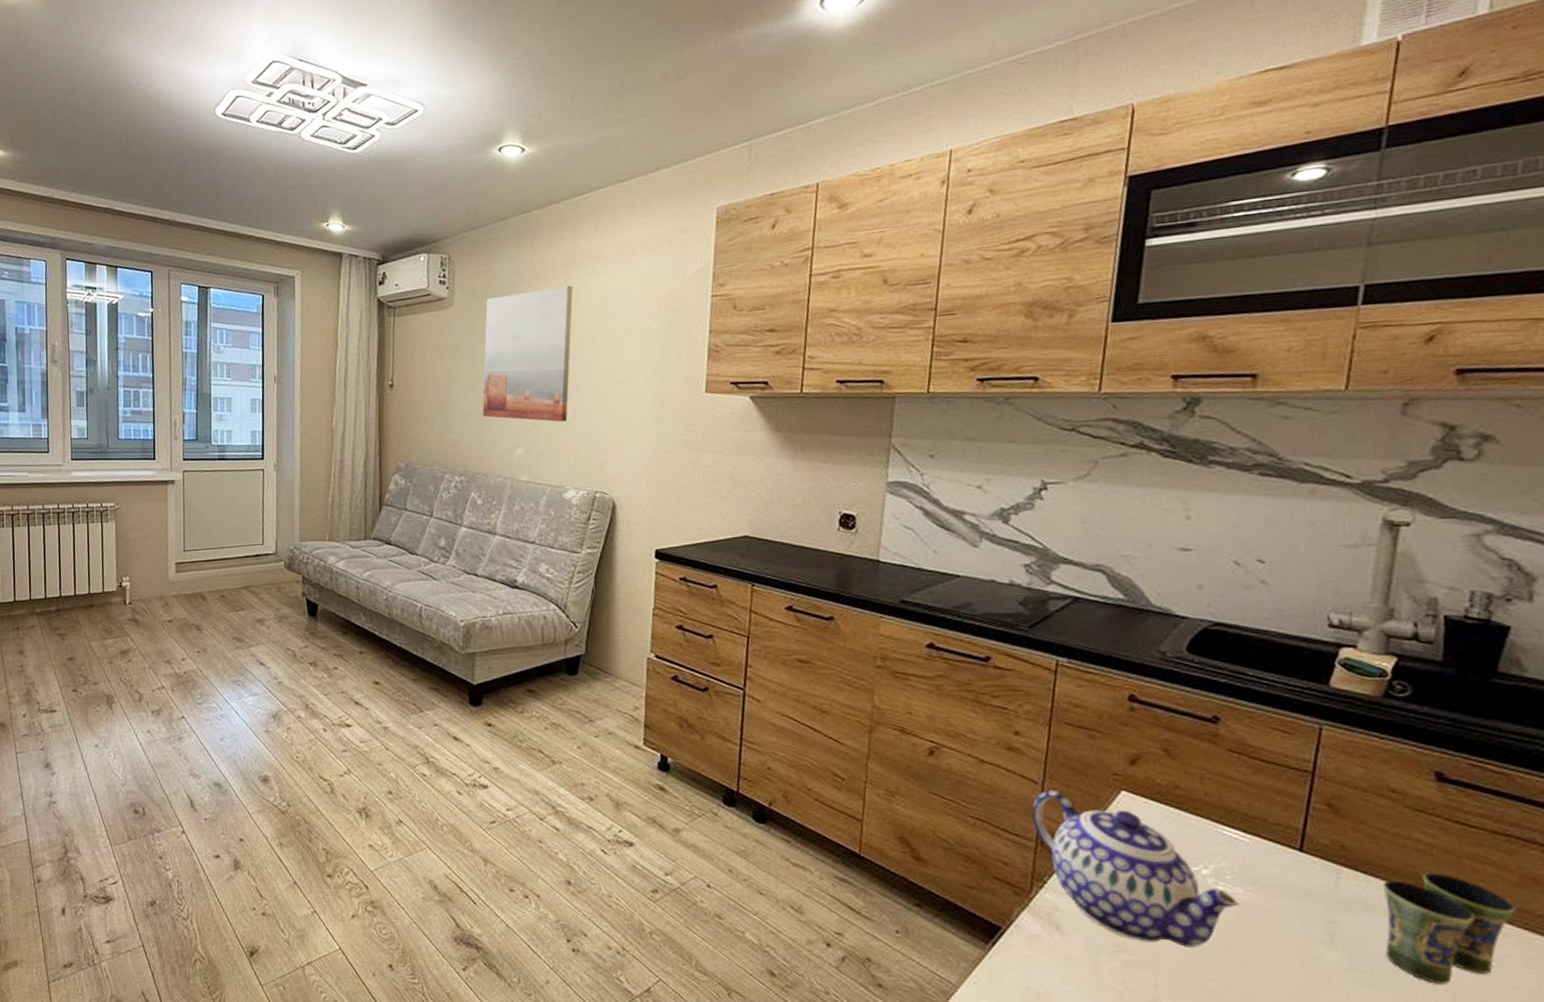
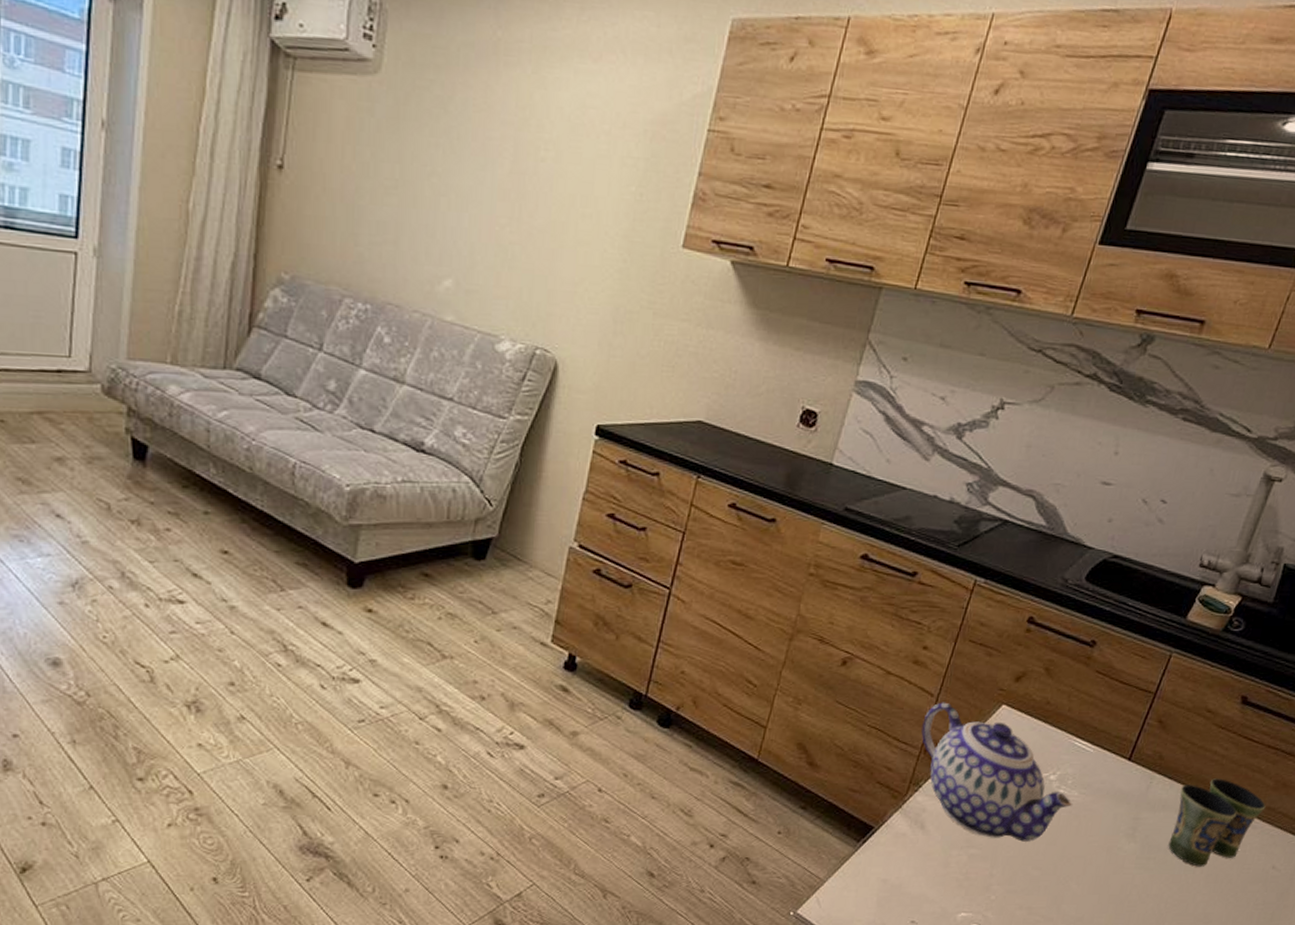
wall art: present [482,285,573,422] -> none [404,73,543,255]

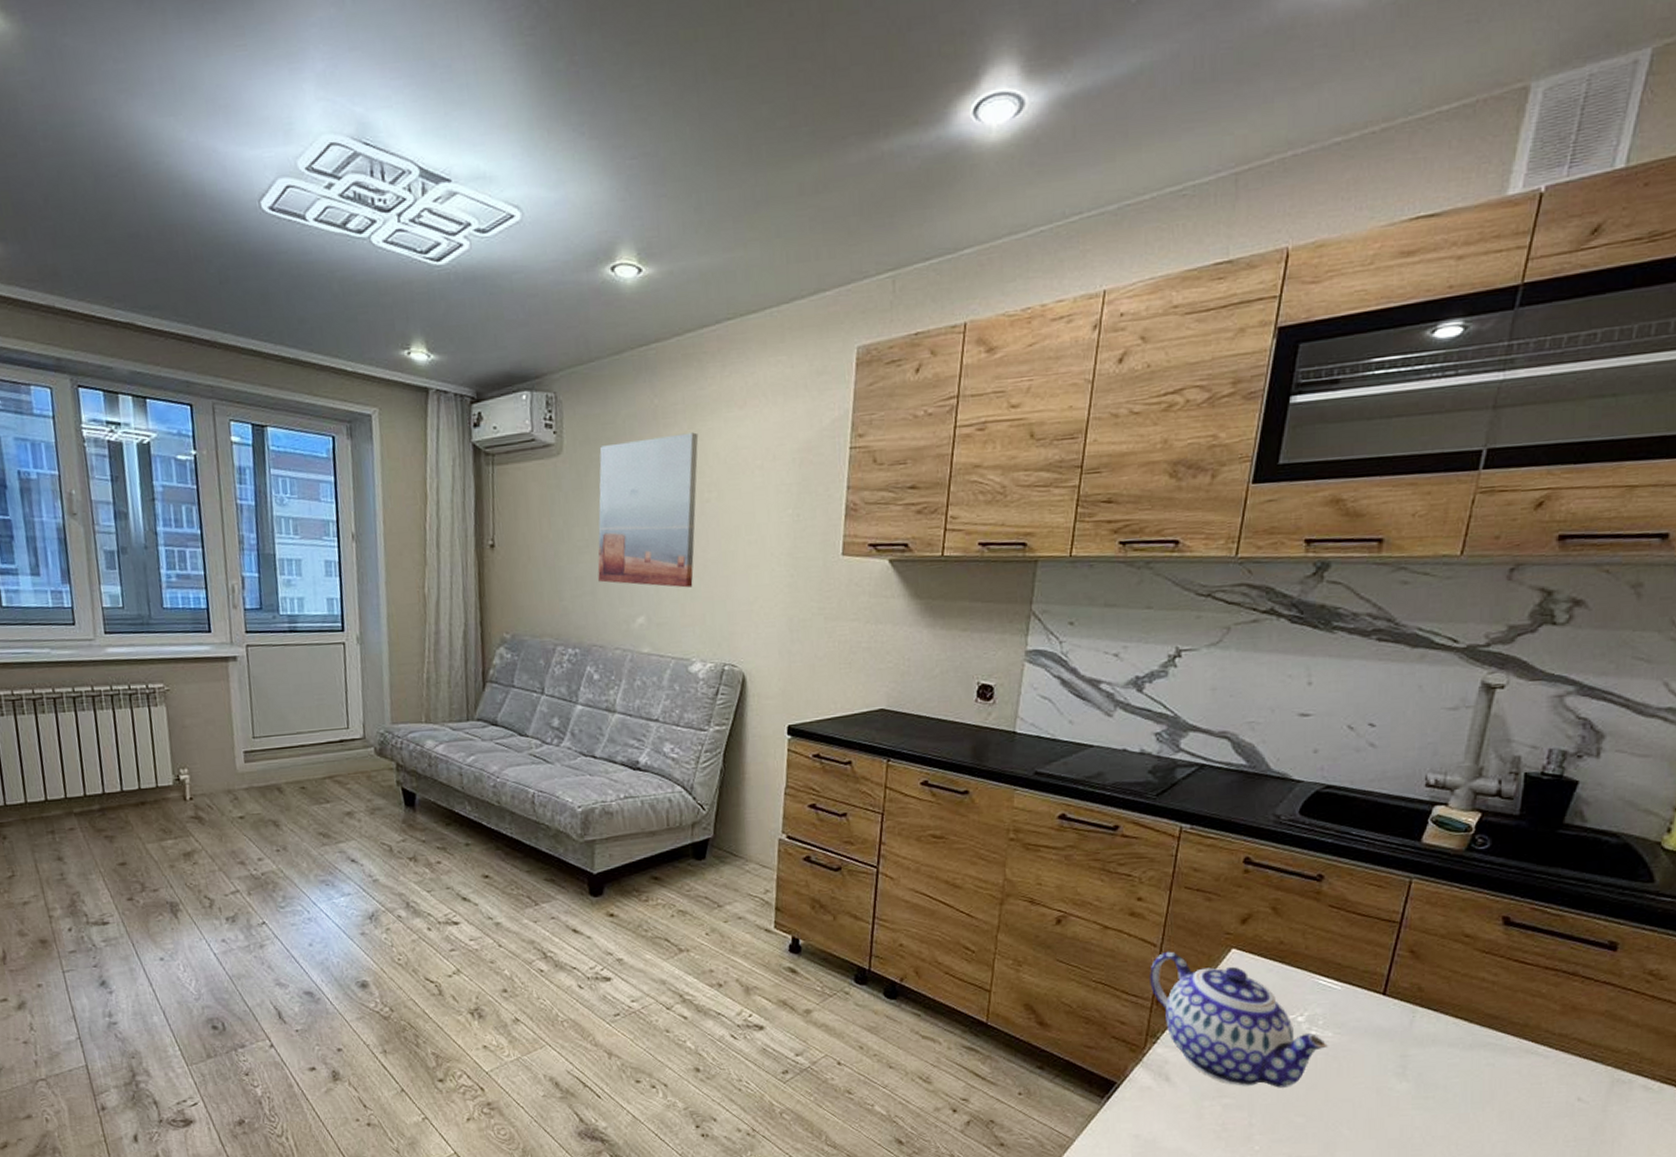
wall art: none [404,73,543,255] -> present [597,432,699,588]
cup: present [1168,778,1266,867] -> none [1447,1006,1556,1104]

